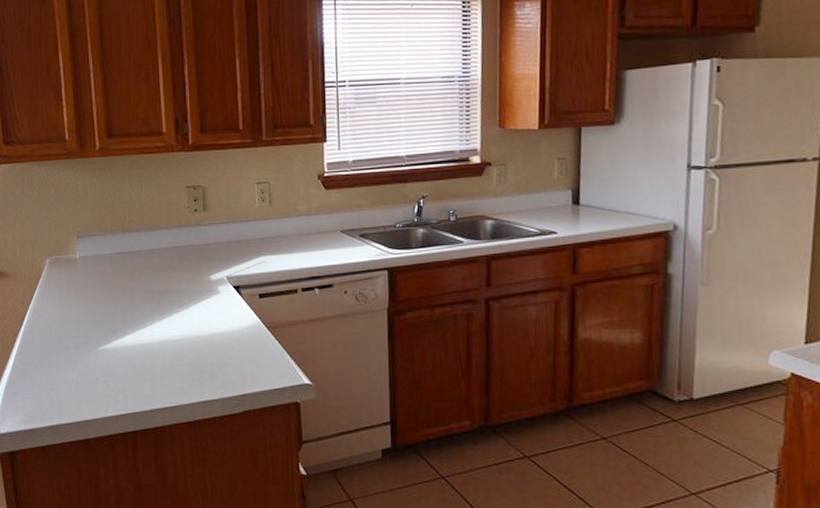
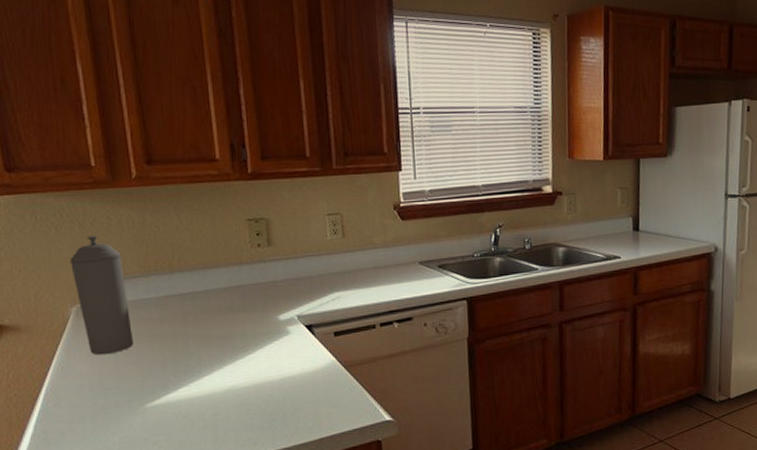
canister: none [47,198,91,302] -> present [70,235,133,356]

